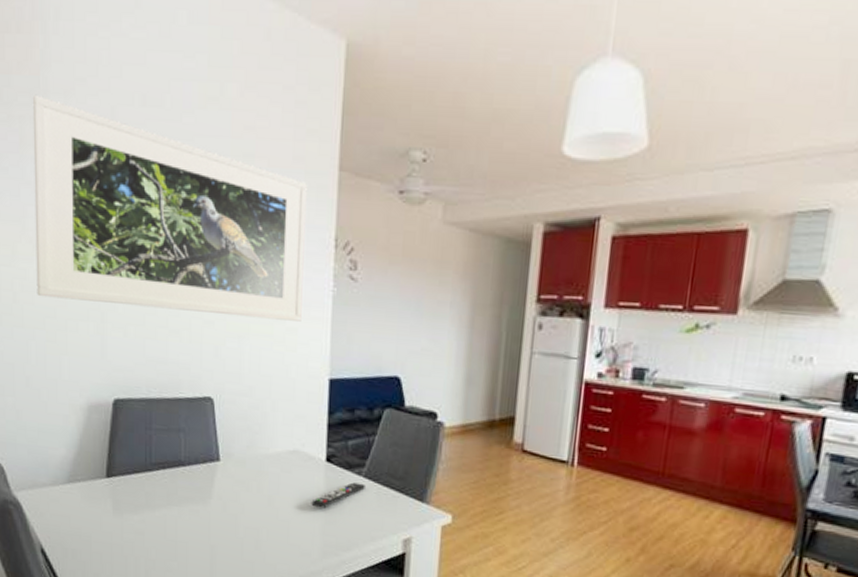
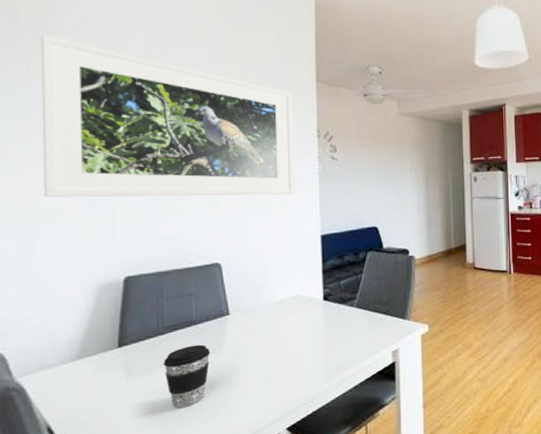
coffee cup: none [150,488,198,556] -> present [164,344,211,408]
remote control: present [311,482,365,508] -> none [313,313,358,339]

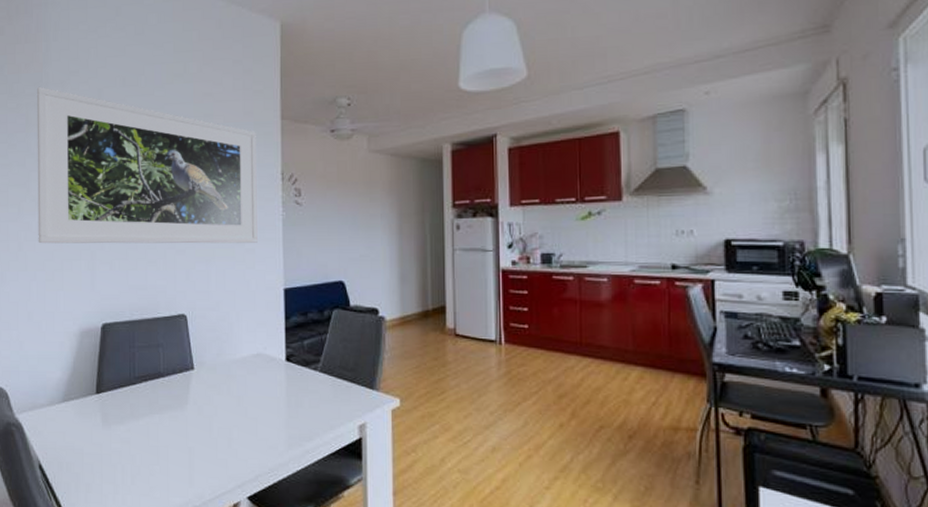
coffee cup: present [164,344,211,408] -> none [135,398,177,461]

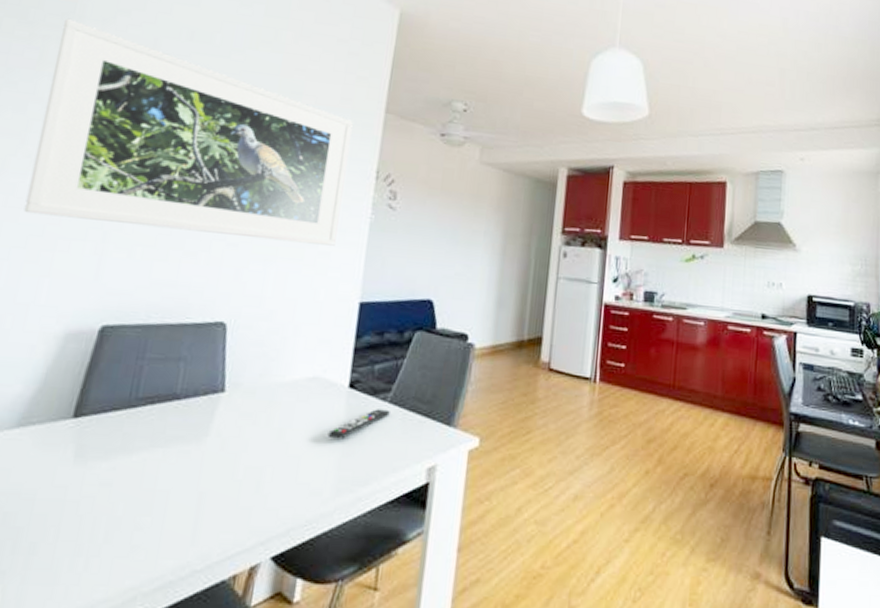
remote control: none [275,377,322,404] -> present [327,409,390,439]

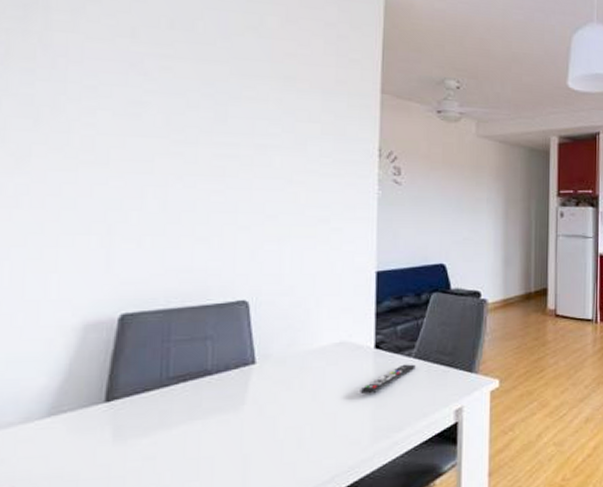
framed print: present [23,18,353,246] -> none [17,9,350,222]

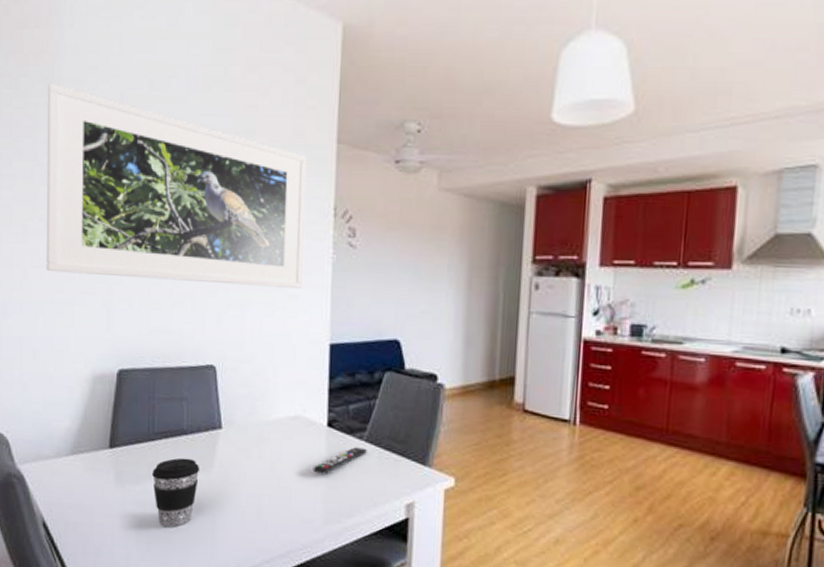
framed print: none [17,9,350,222] -> present [46,82,307,288]
coffee cup: none [165,399,229,477] -> present [152,457,200,527]

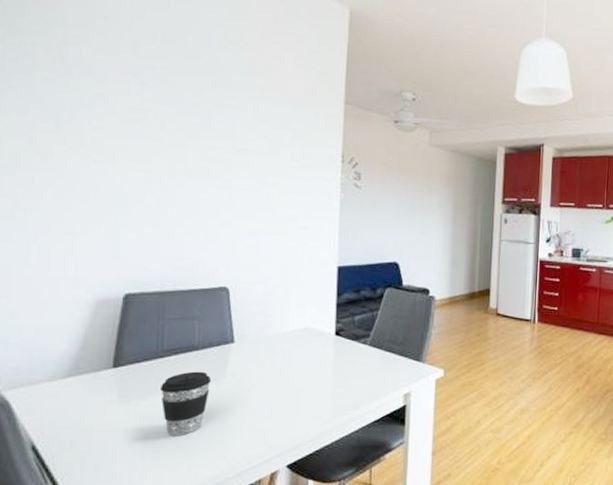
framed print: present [46,82,307,288] -> none [42,25,317,221]
remote control: present [313,447,367,474] -> none [322,351,370,375]

